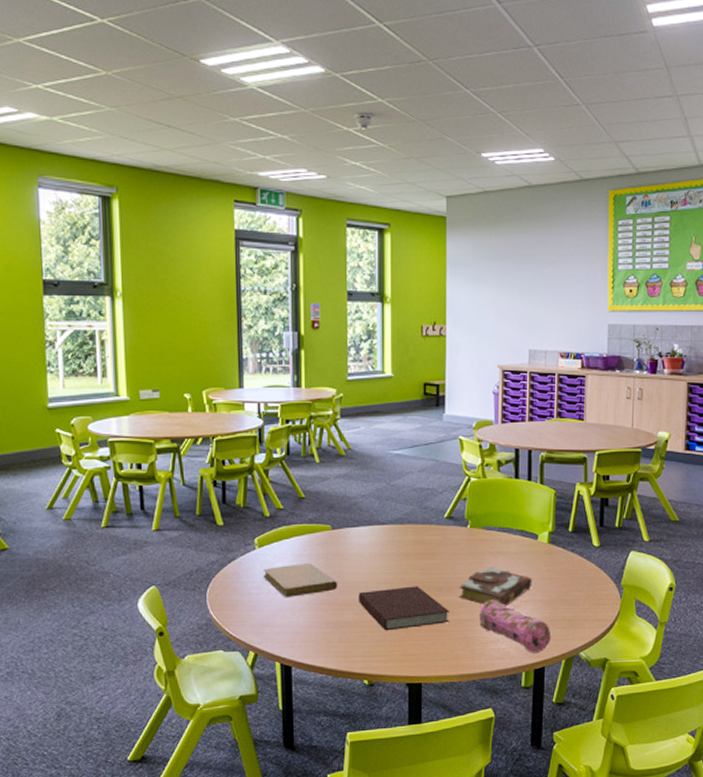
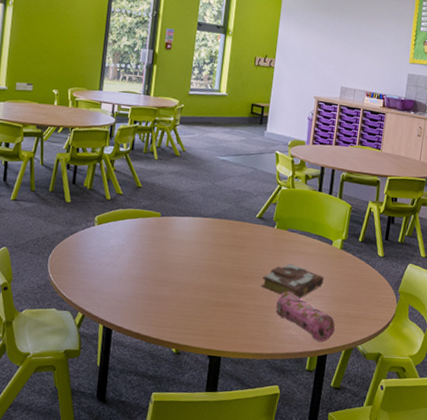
notebook: present [262,563,338,597] -> none [98,242,161,270]
notebook: present [359,586,449,631] -> none [176,272,252,308]

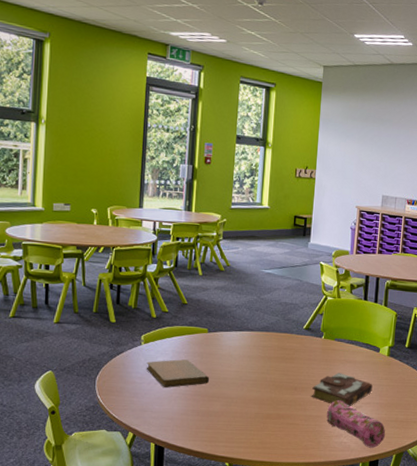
notebook: none [98,242,161,270] -> present [146,359,210,388]

